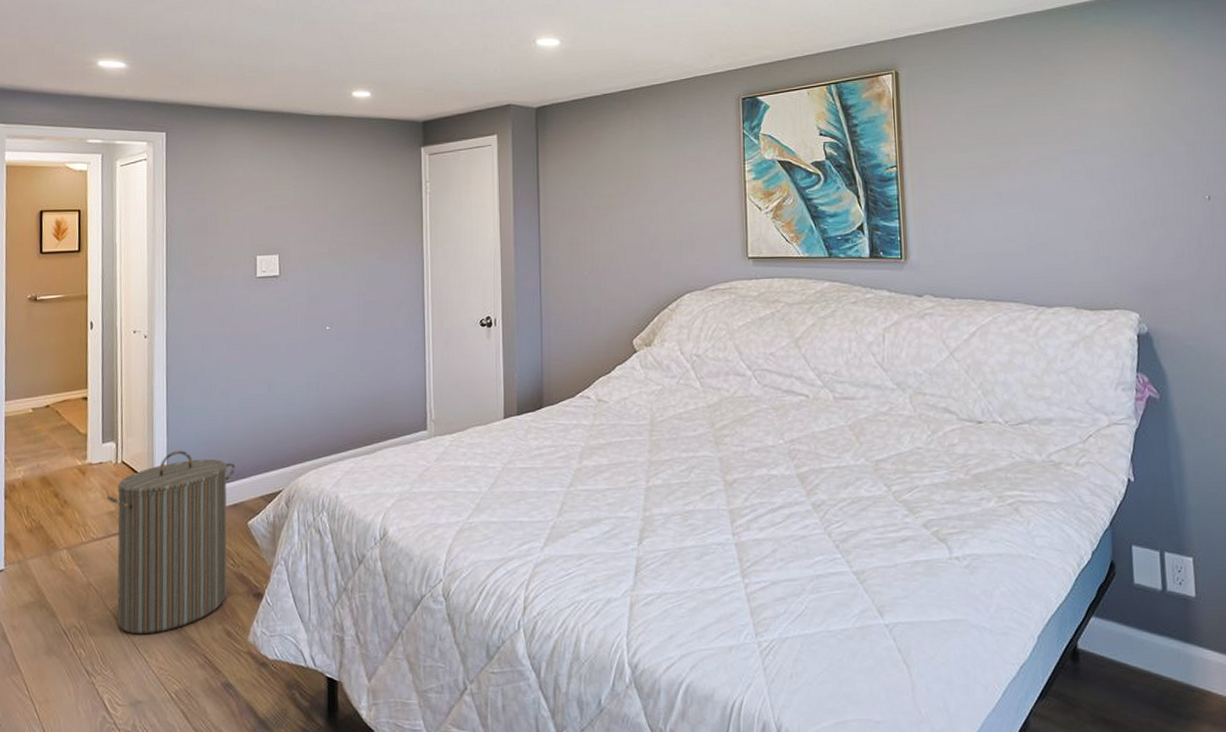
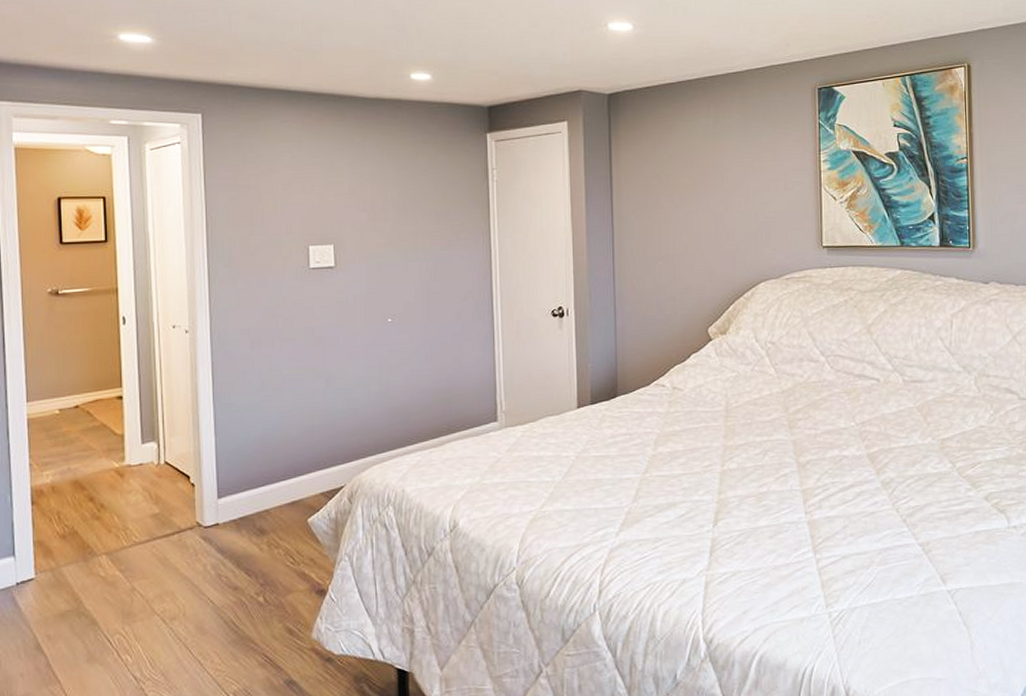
laundry hamper: present [106,450,236,635] -> none [149,448,293,637]

